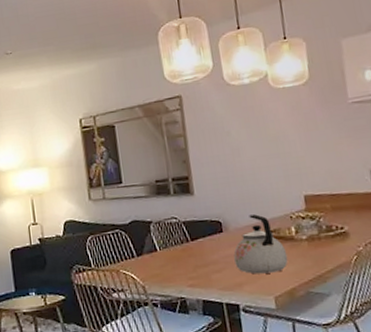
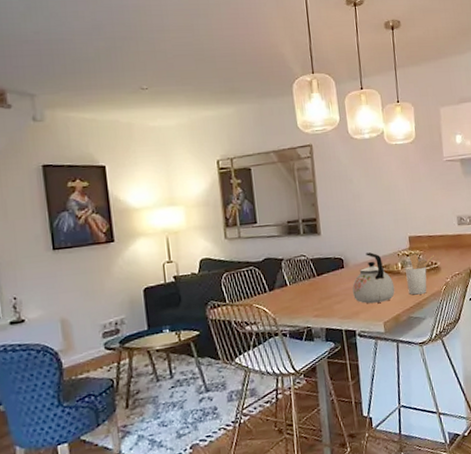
utensil holder: none [301,215,340,266] -> present [405,253,434,295]

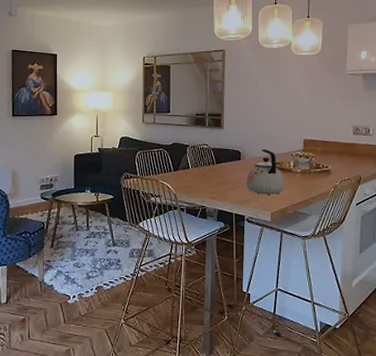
utensil holder: present [405,253,434,295] -> none [297,155,326,193]

